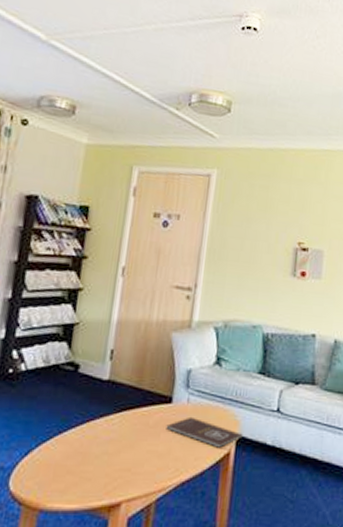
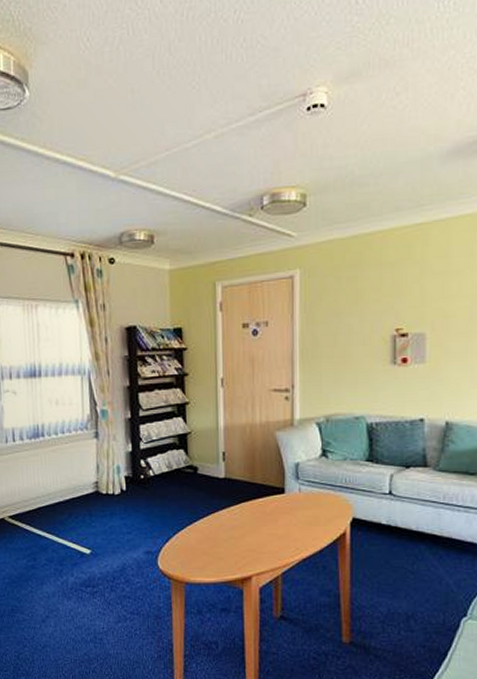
book: present [166,416,243,448] -> none [282,503,357,529]

